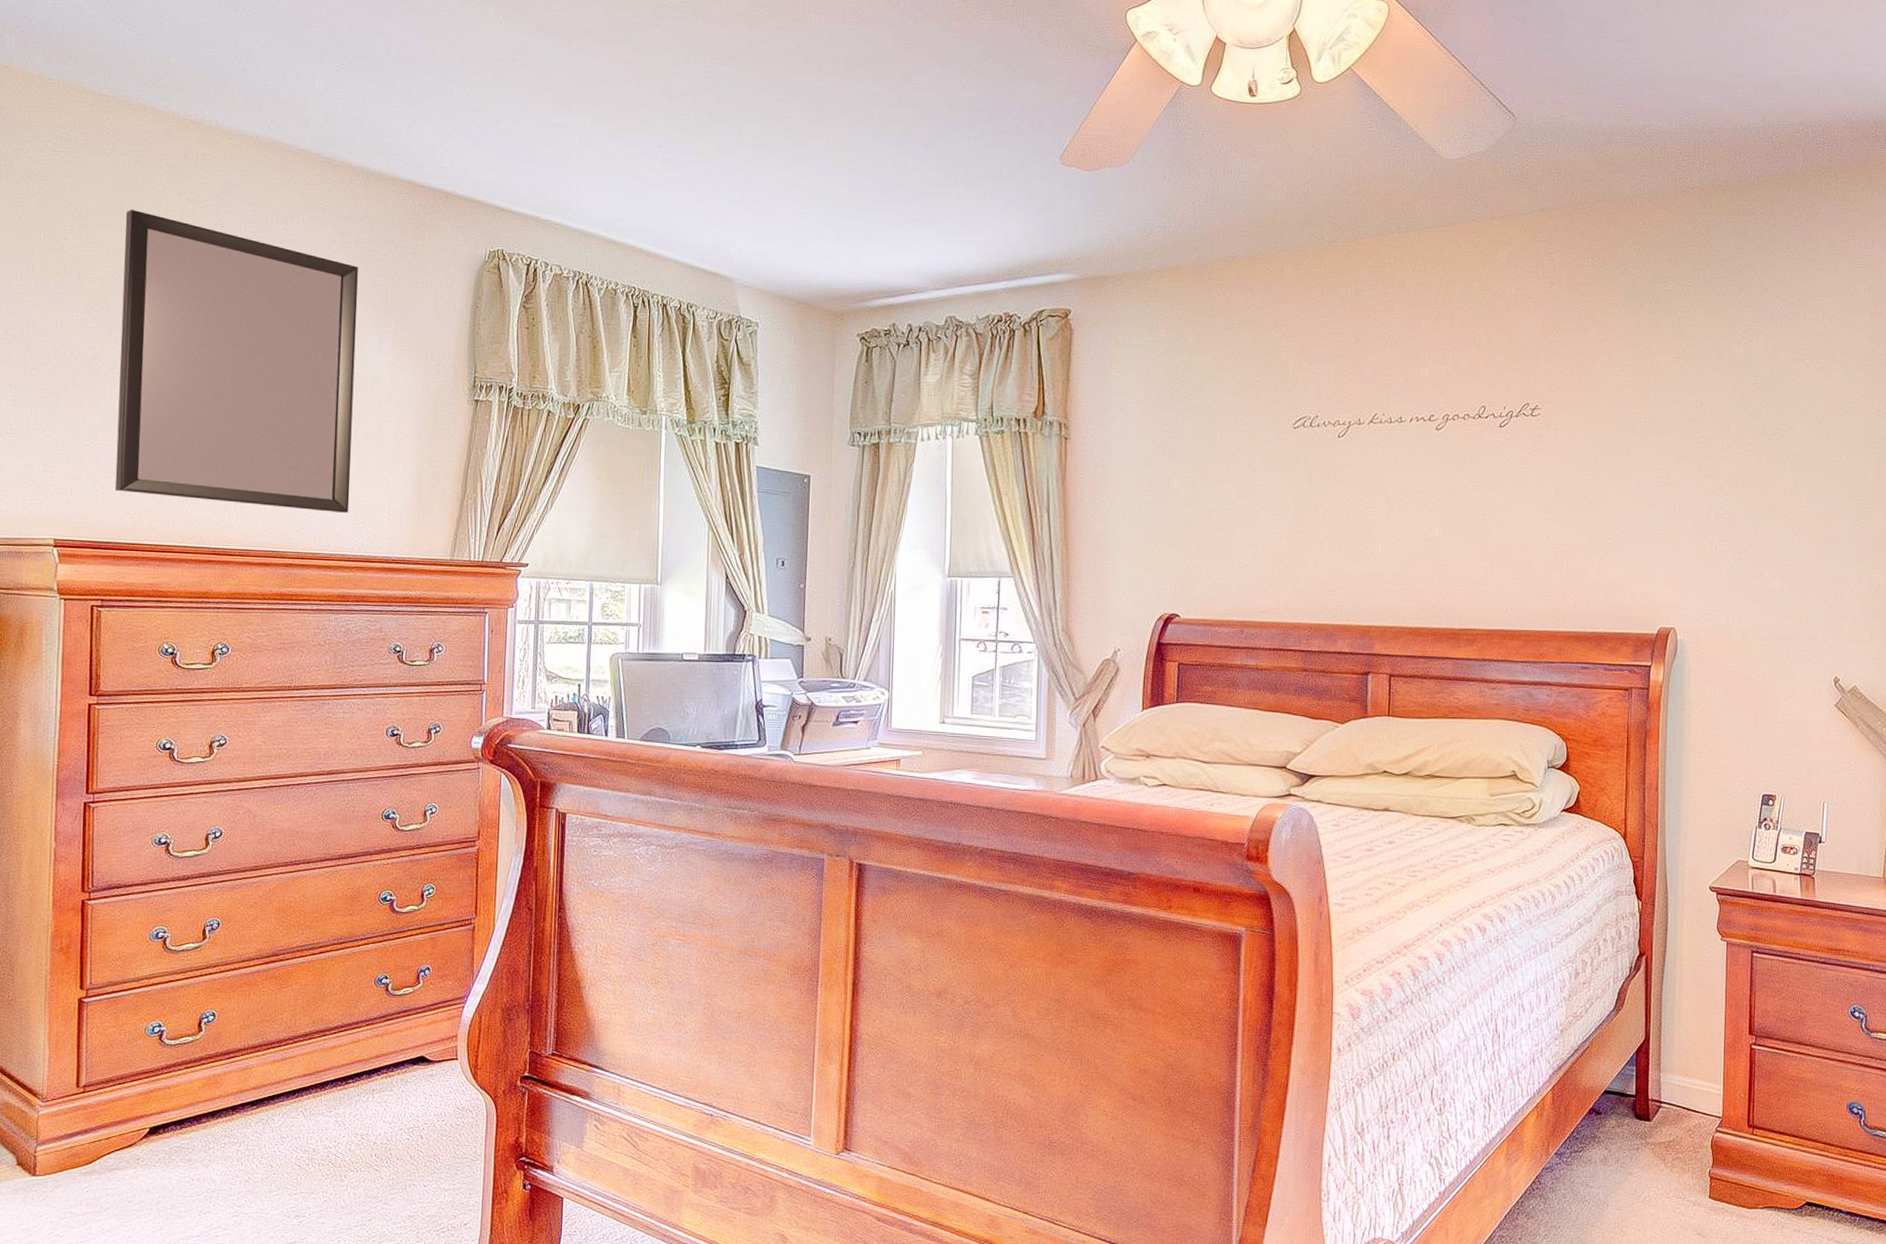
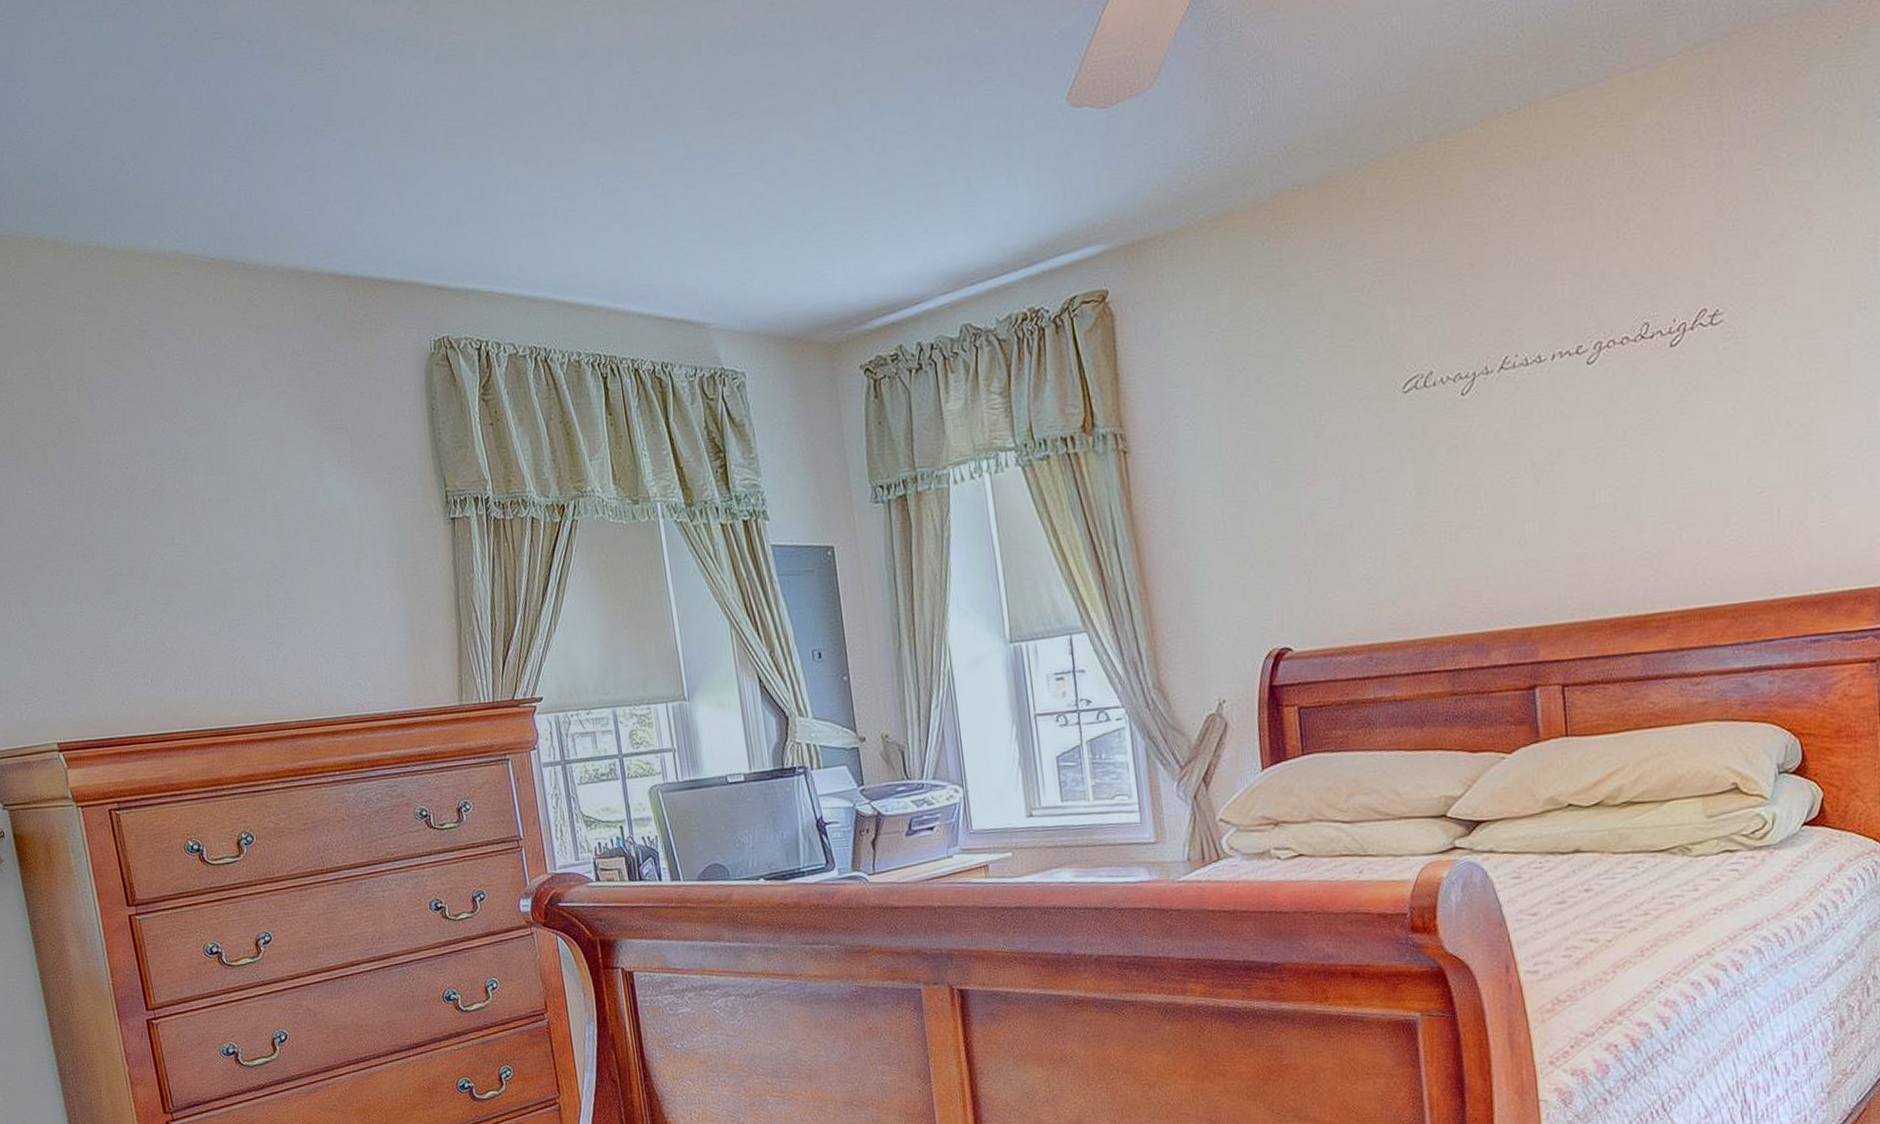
home mirror: present [114,209,359,514] -> none [50,361,344,682]

